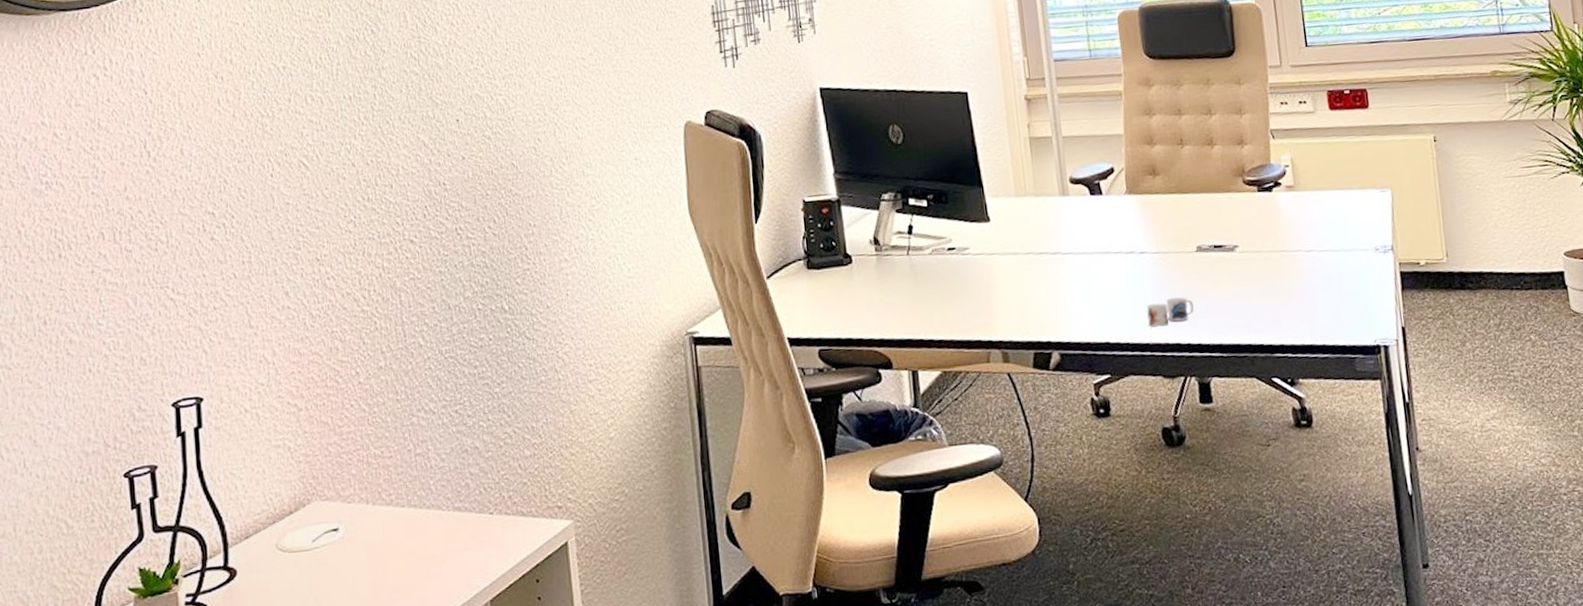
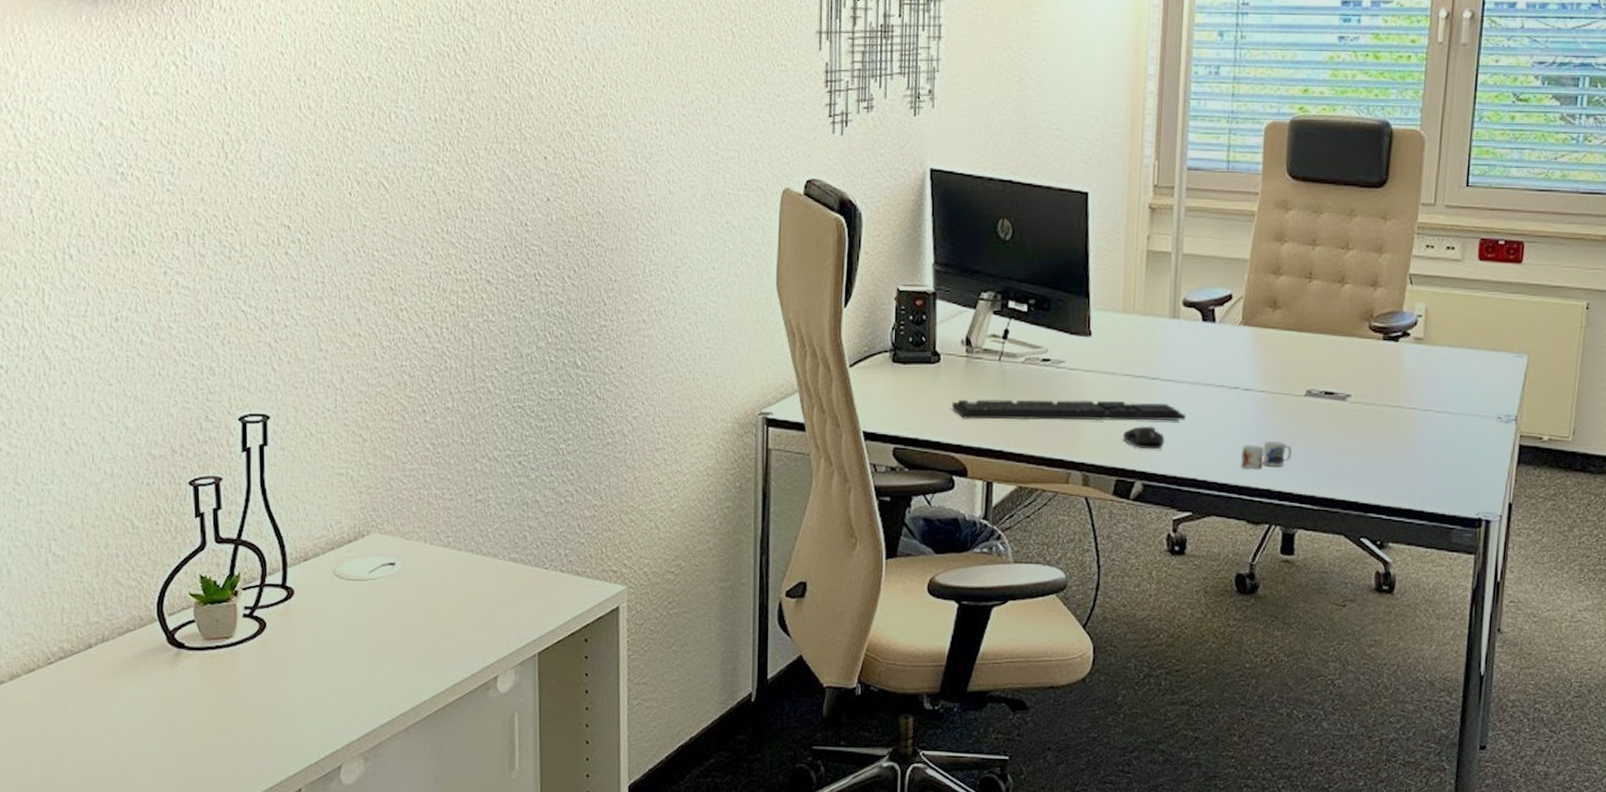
keyboard: none [869,275,1090,314] -> present [952,399,1186,422]
computer mouse: none [1034,298,1074,321] -> present [1123,426,1165,450]

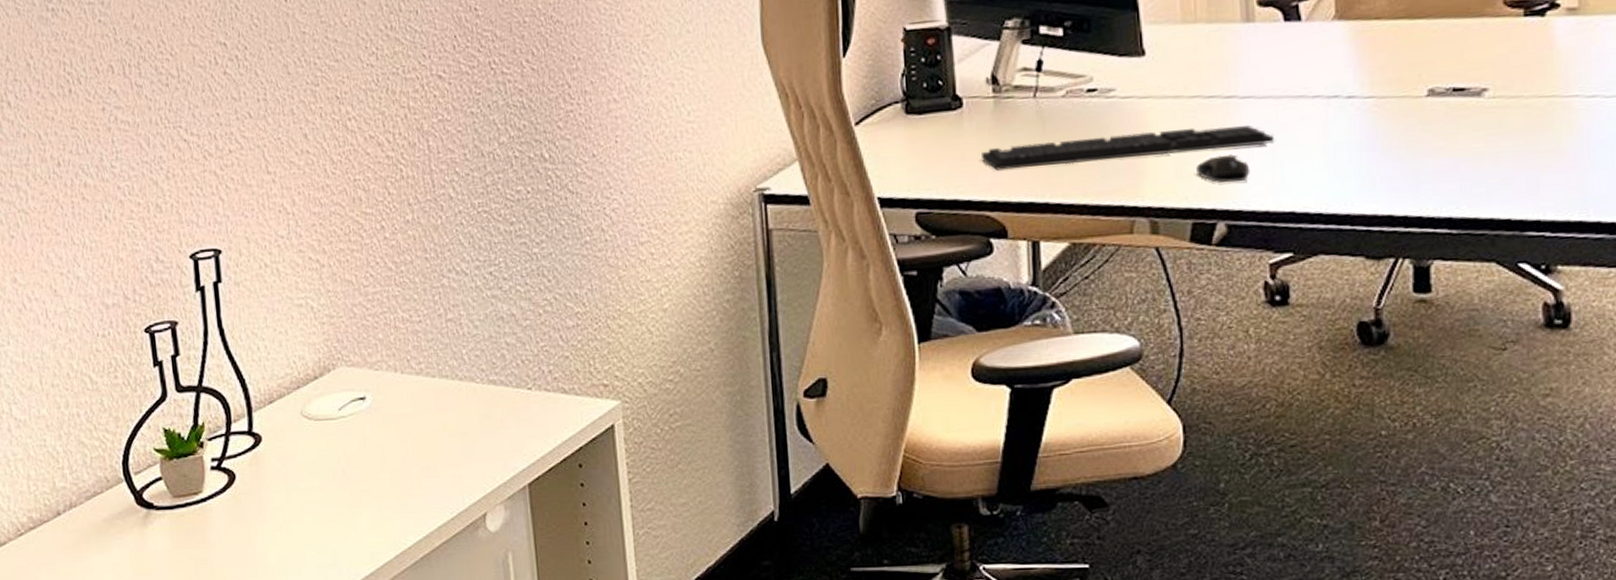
mug: present [1241,441,1293,471] -> none [1350,155,1417,195]

